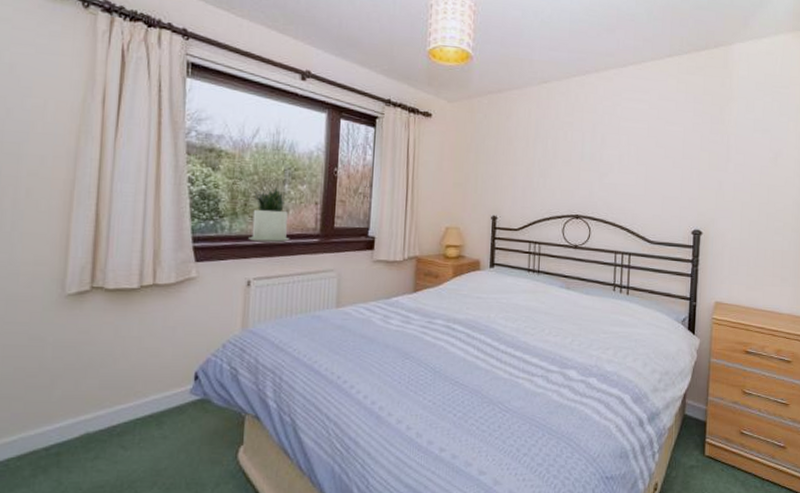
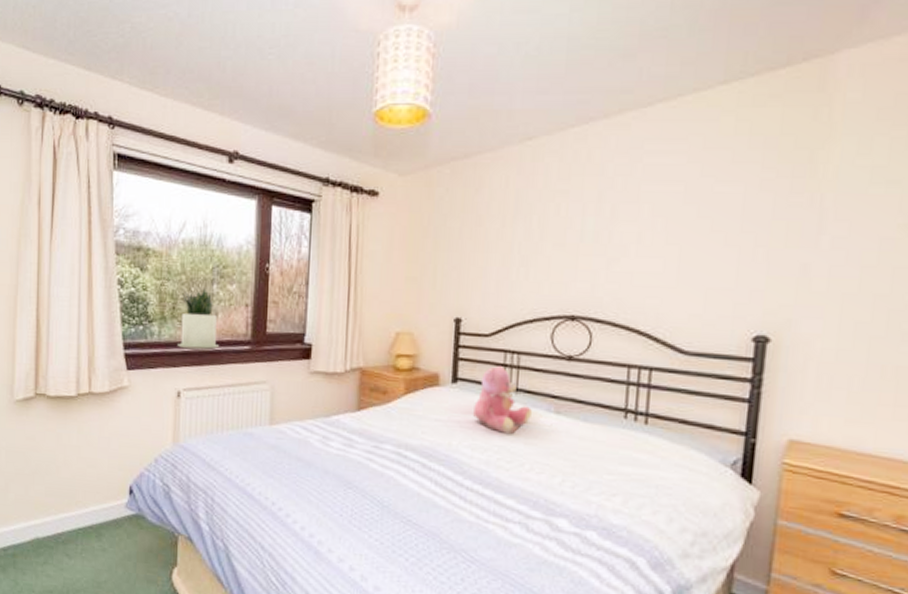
teddy bear: none [507,252,550,307] -> present [473,365,533,435]

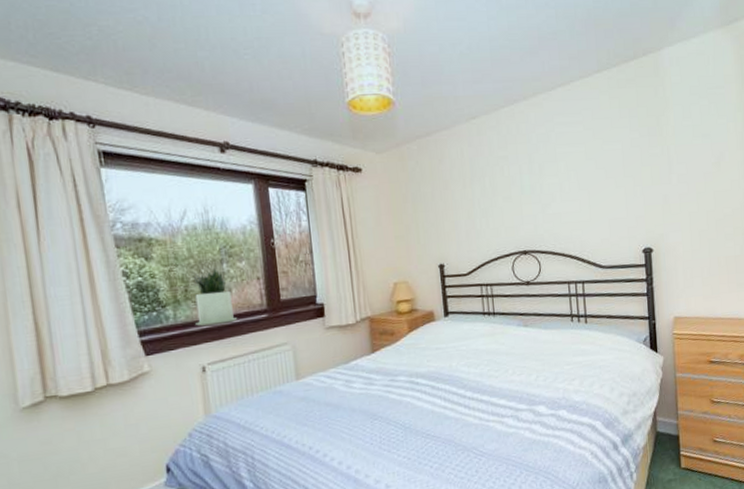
teddy bear: present [473,365,533,435] -> none [464,296,508,350]

